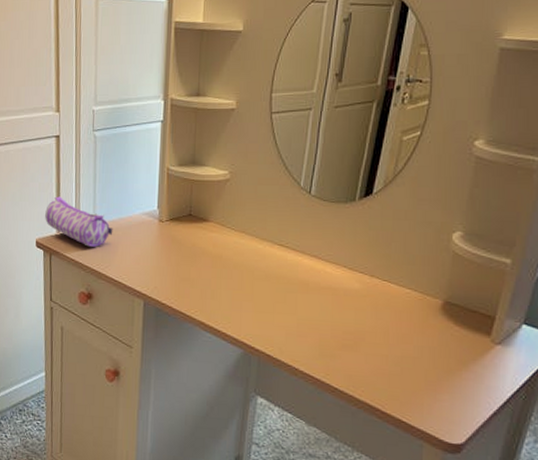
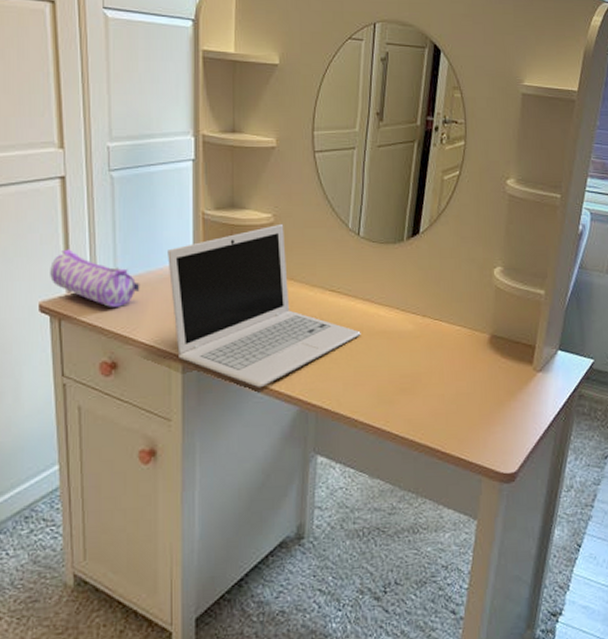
laptop: none [136,180,306,329] -> present [168,223,361,388]

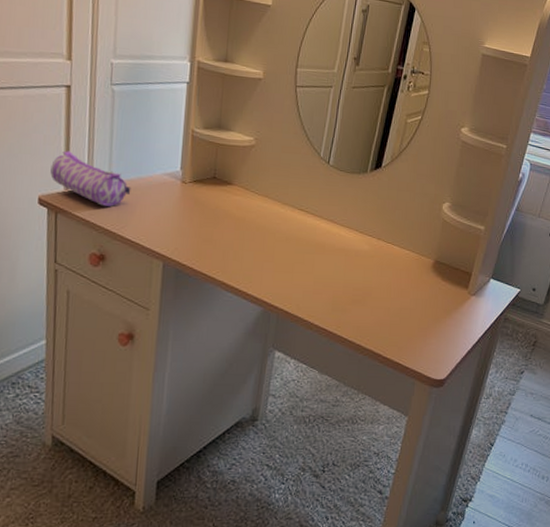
laptop: present [168,223,361,388] -> none [157,147,323,289]

